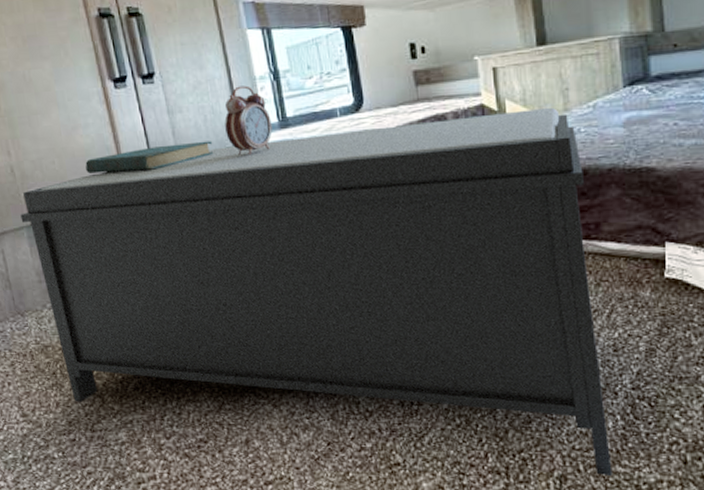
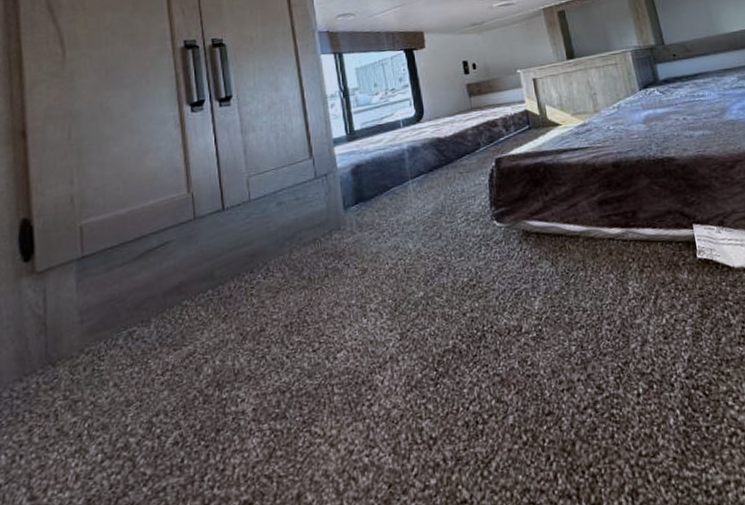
bench: present [20,107,613,477] -> none [72,110,682,484]
book: present [85,141,214,174] -> none [152,157,283,197]
alarm clock: present [224,85,273,156] -> none [296,103,341,169]

